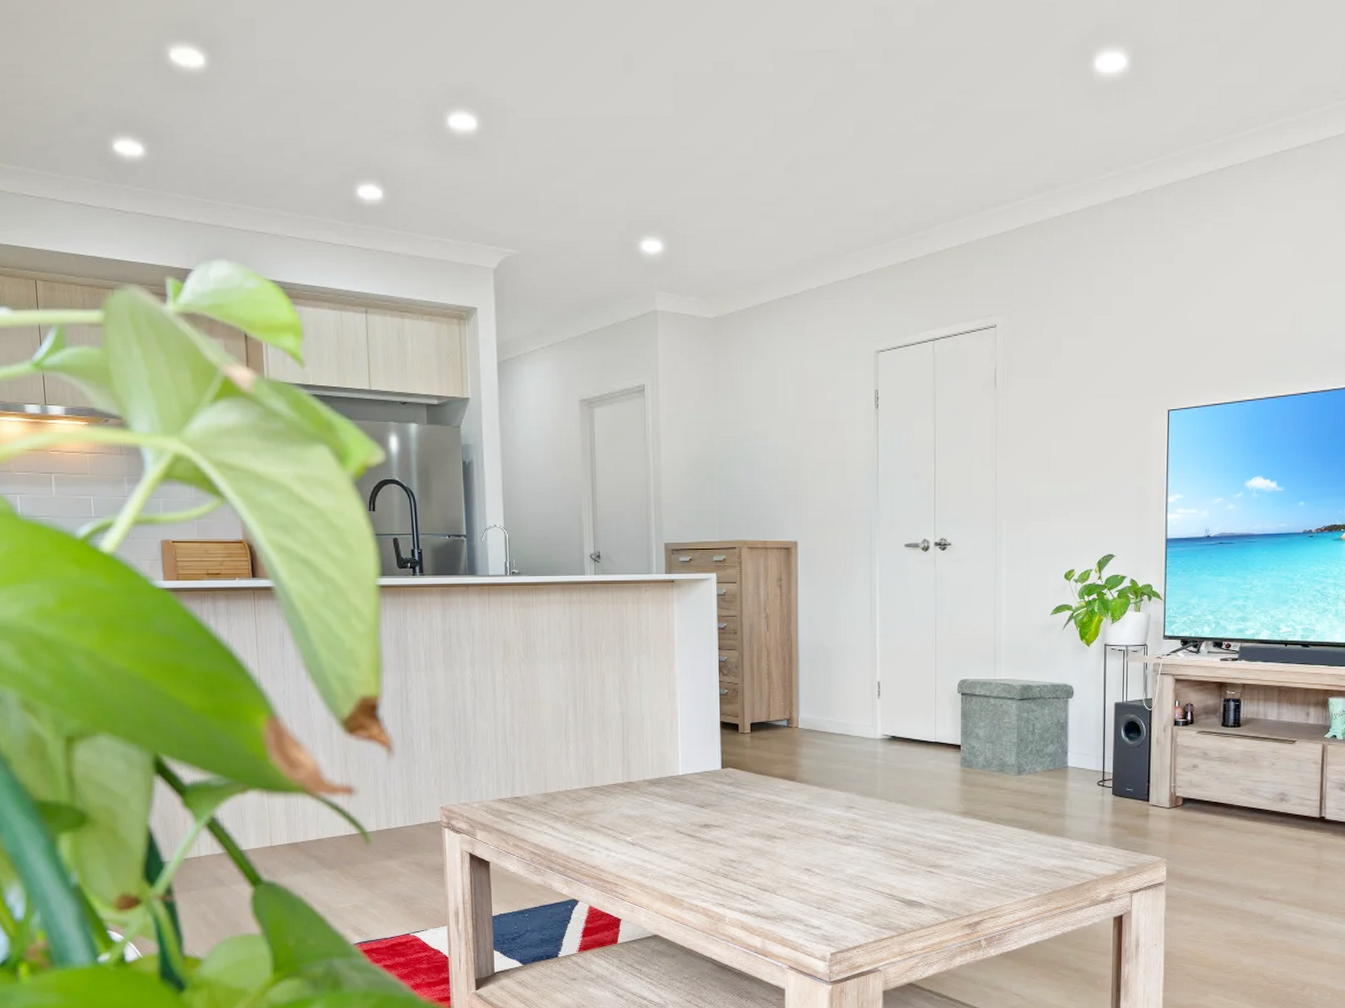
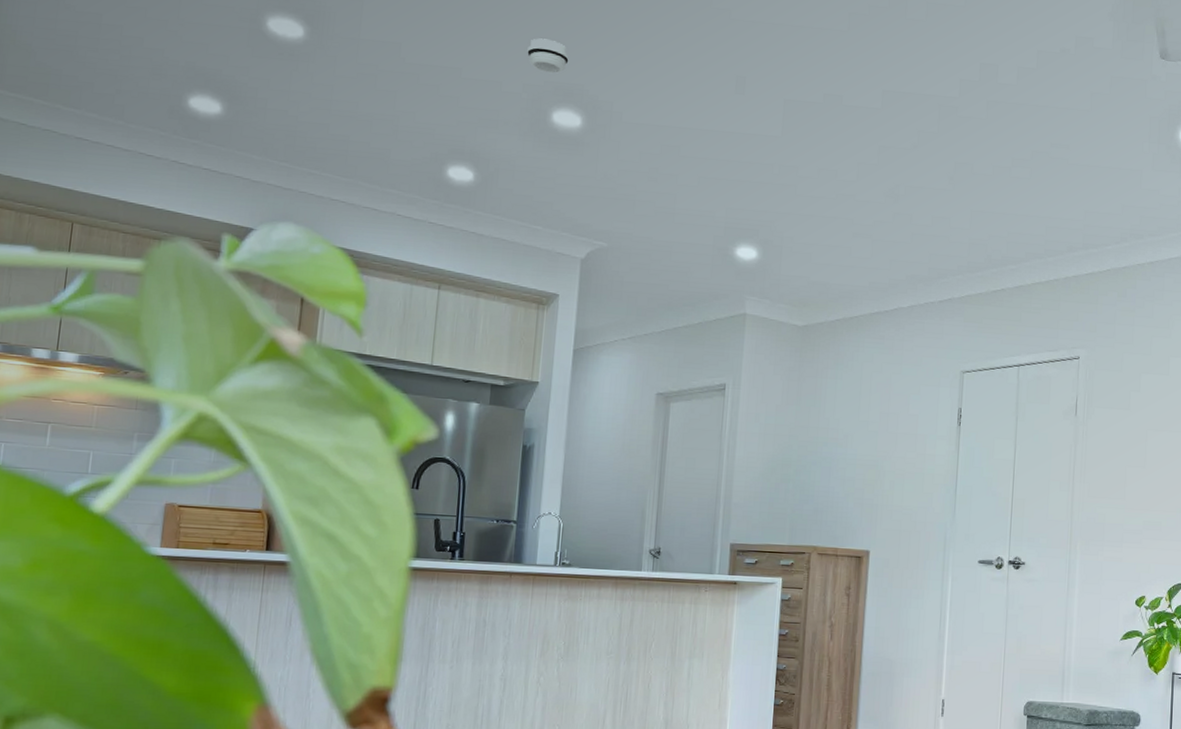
smoke detector: none [415,37,457,74] -> present [527,38,569,74]

